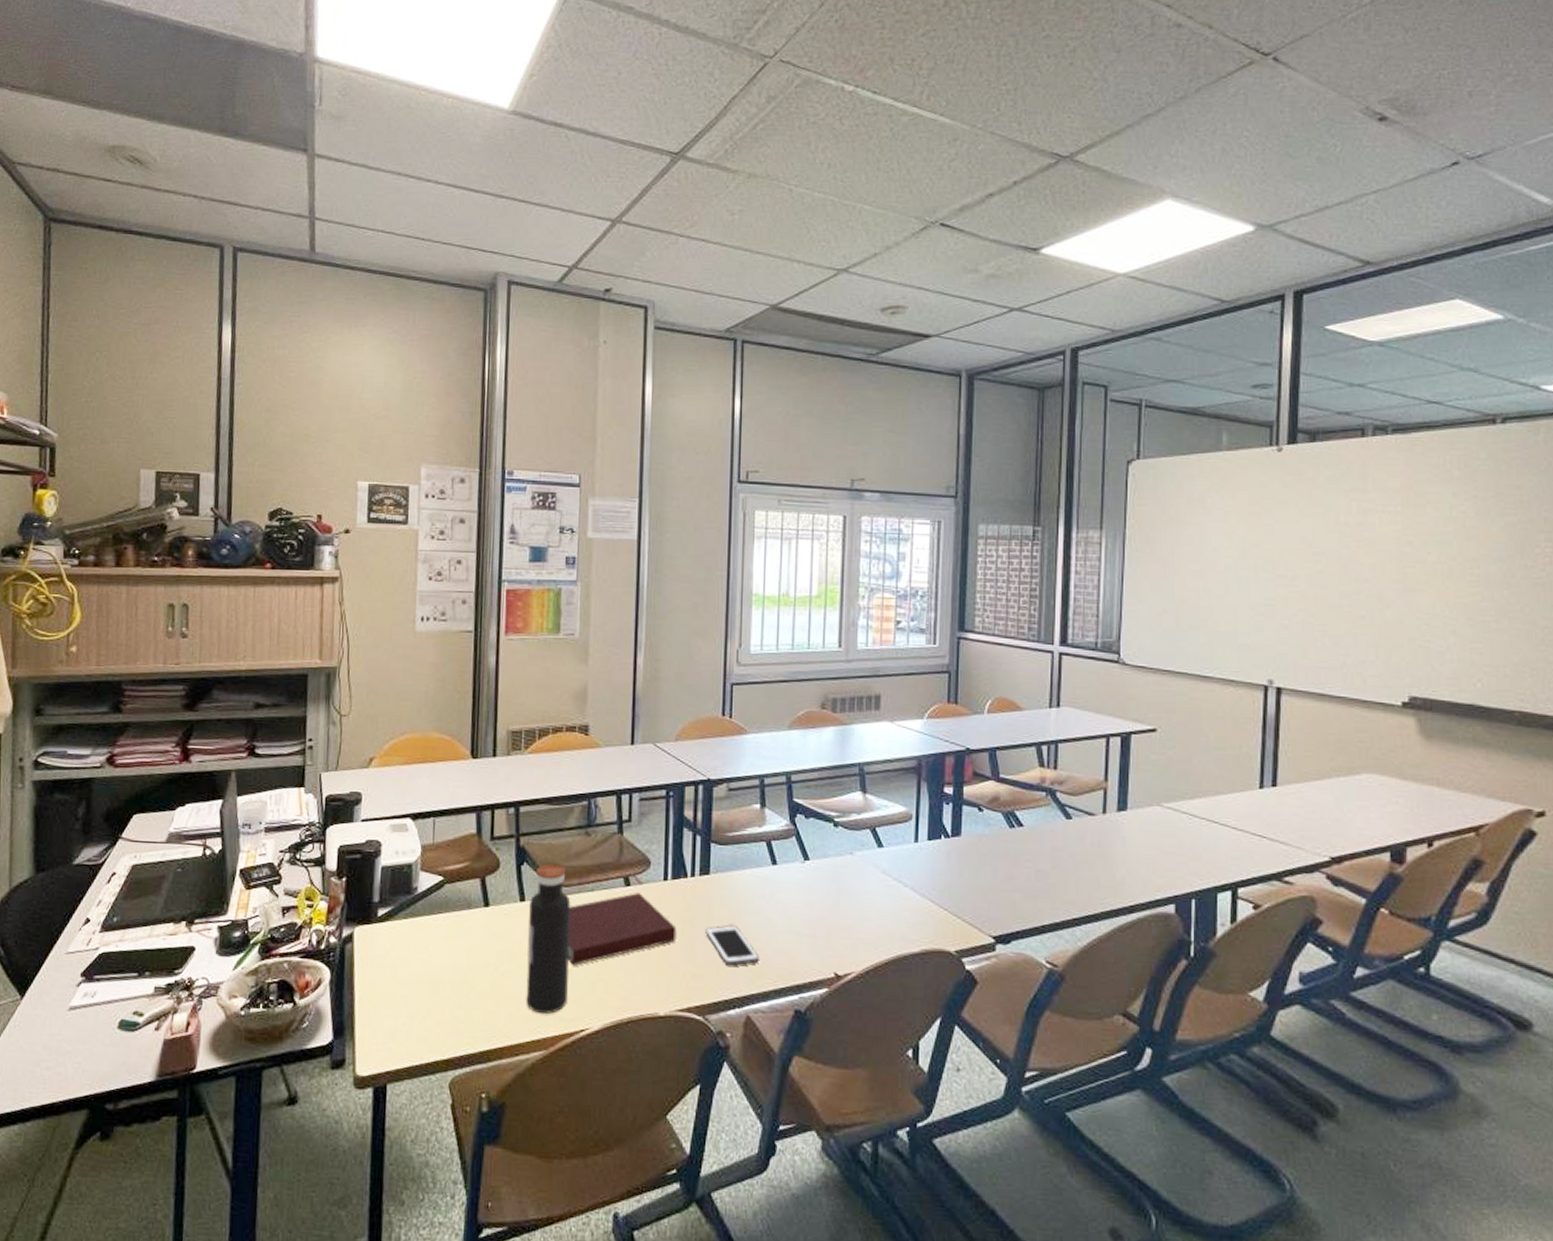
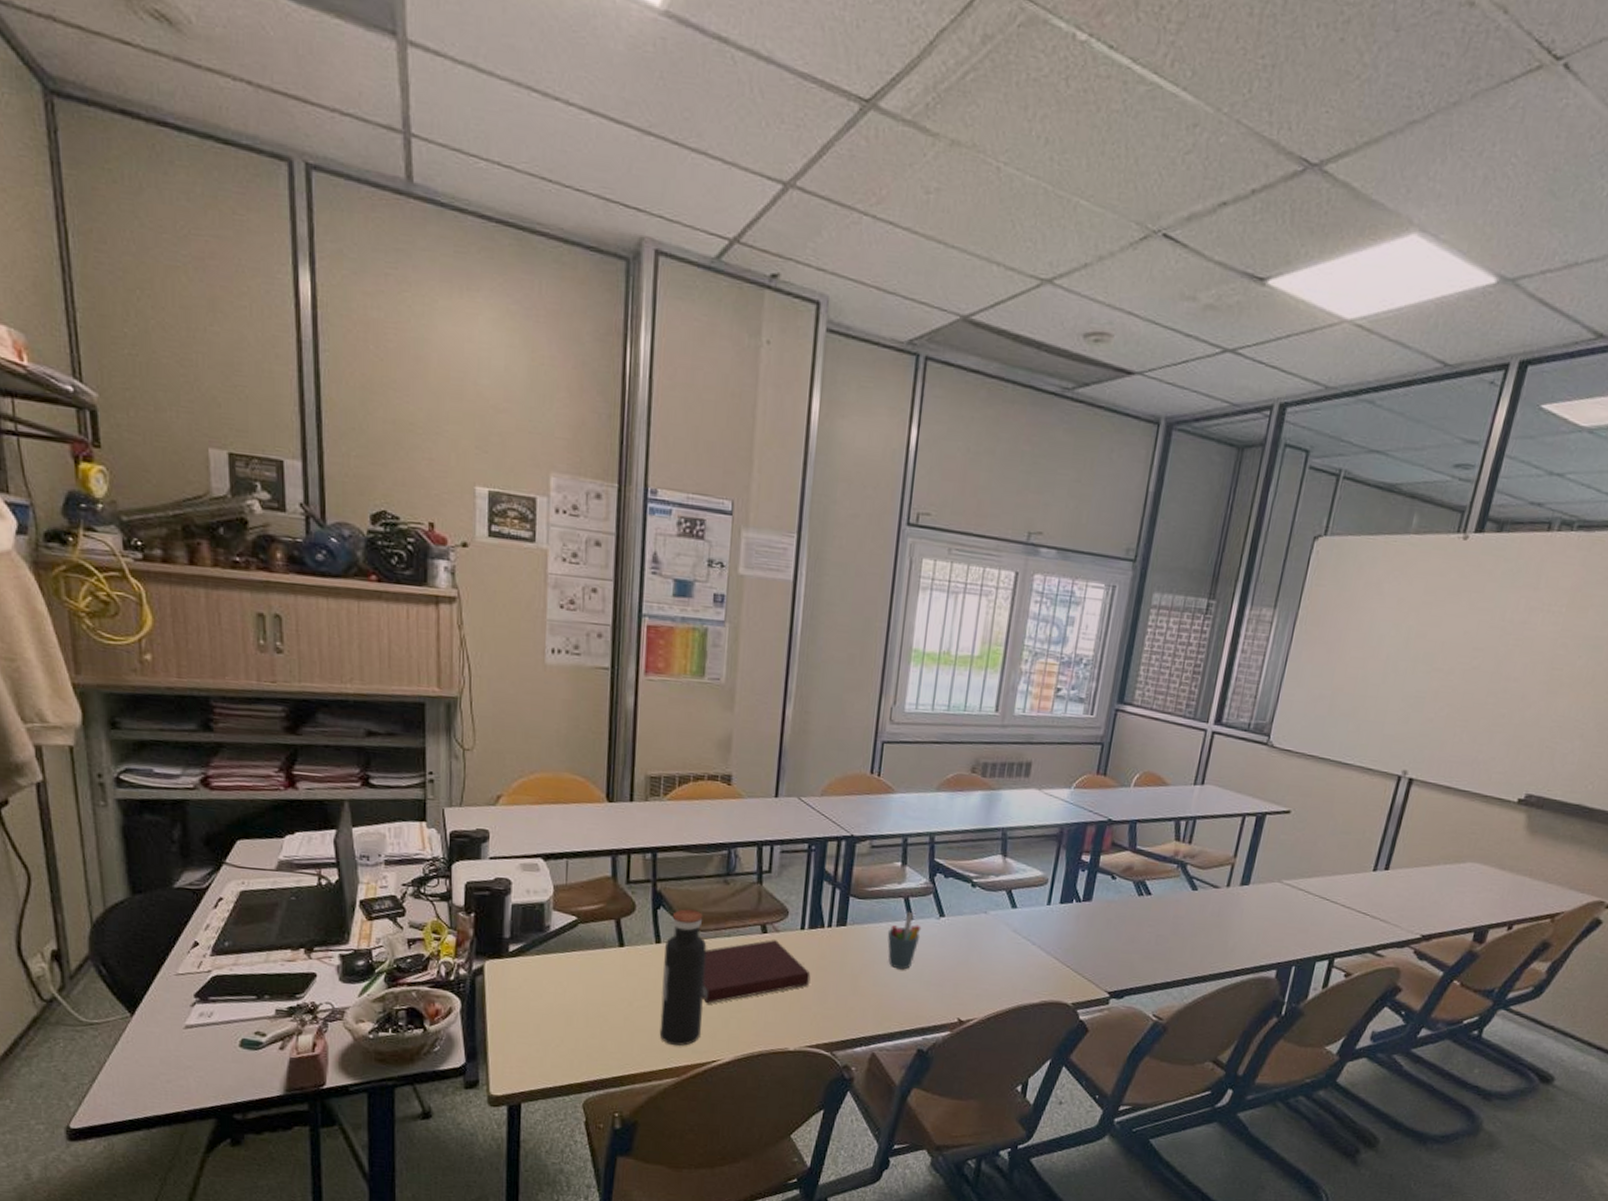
cell phone: present [705,925,759,966] -> none [838,973,888,1009]
pen holder: none [752,856,787,920] -> present [887,911,922,970]

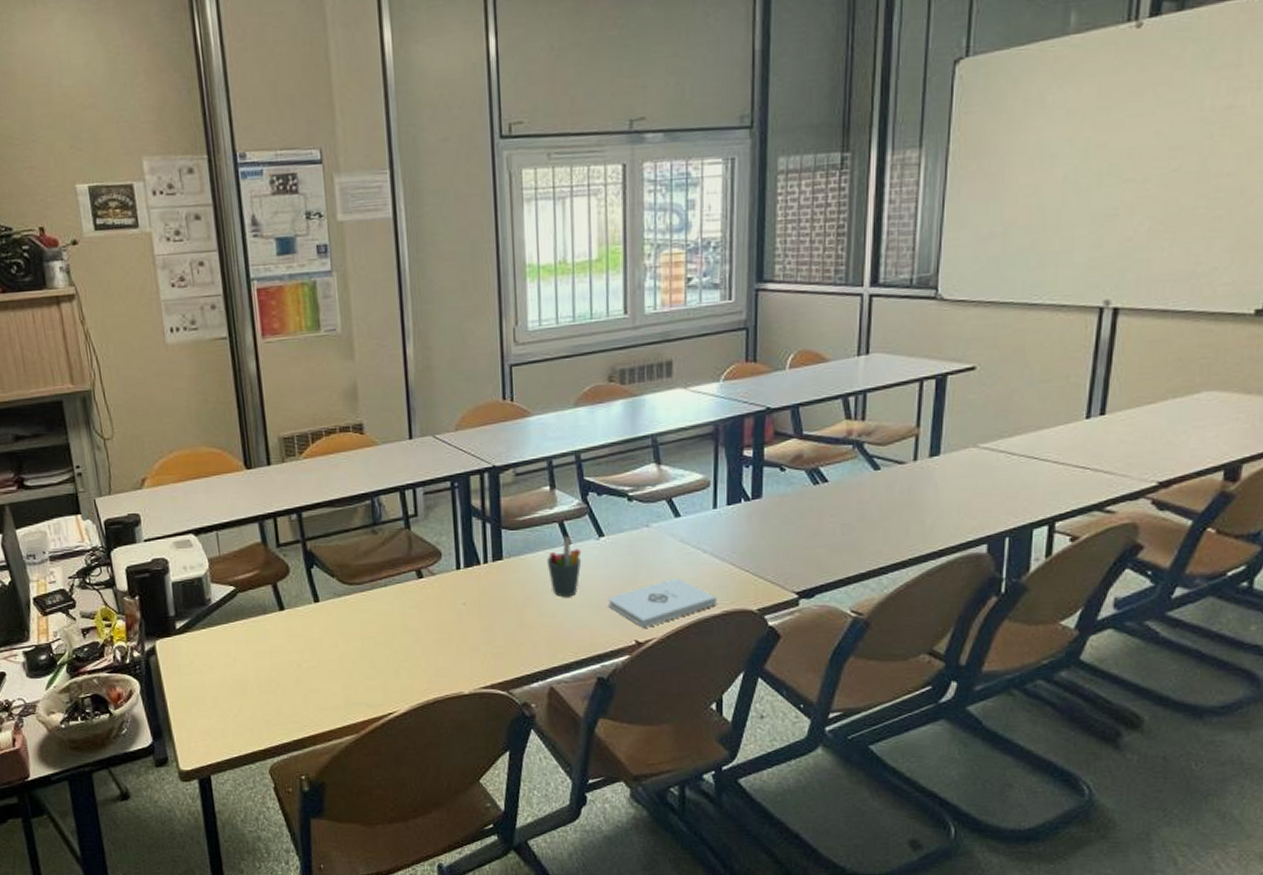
water bottle: present [659,909,707,1046] -> none [324,564,373,702]
notebook: present [702,940,811,1004] -> none [364,584,475,657]
notepad: none [938,964,1038,1008] -> present [608,578,717,628]

